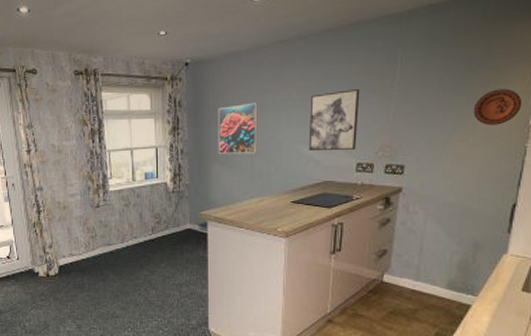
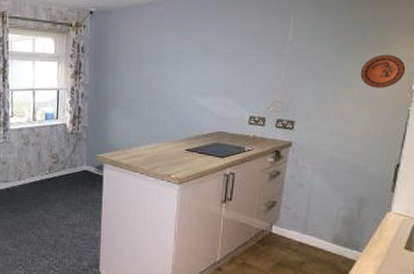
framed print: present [218,102,258,154] -> none [117,52,157,101]
wall art: present [308,89,360,150] -> none [204,46,254,103]

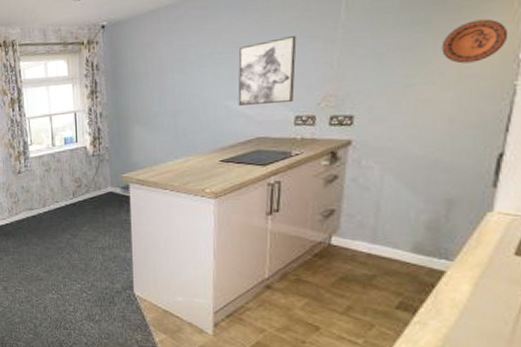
wall art: none [204,46,254,103] -> present [238,36,297,106]

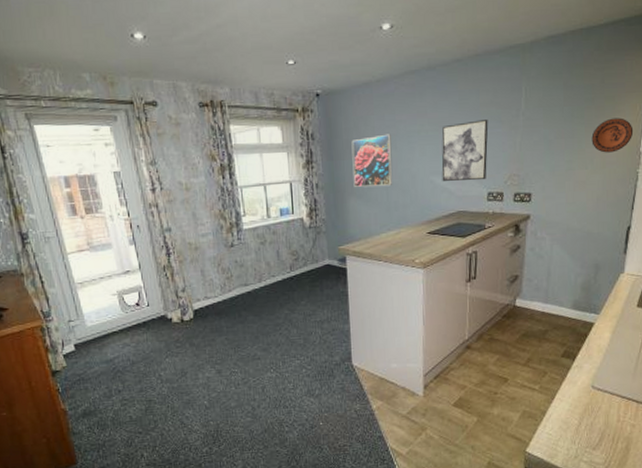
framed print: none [137,59,181,115] -> present [351,134,393,187]

